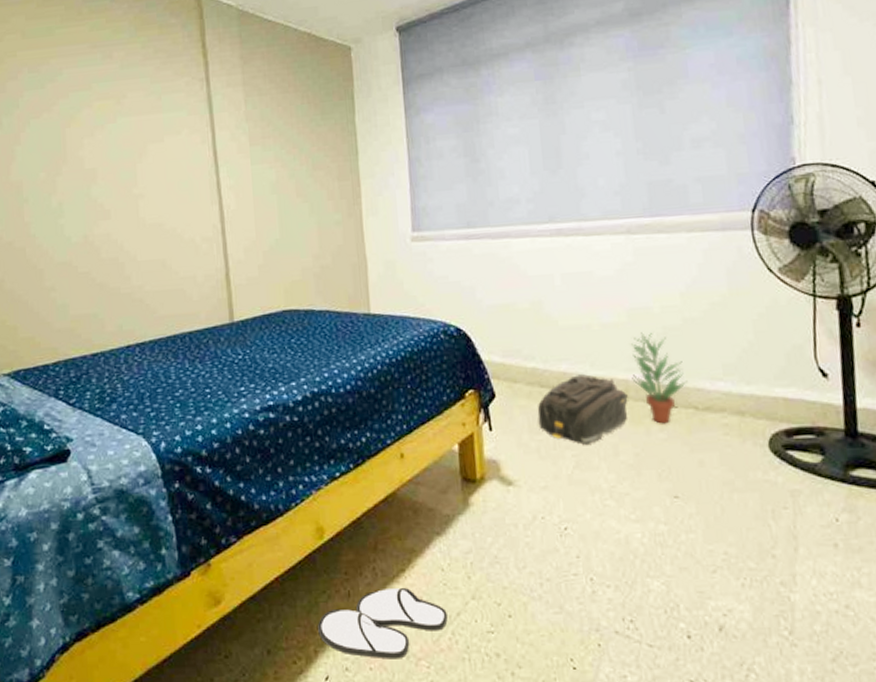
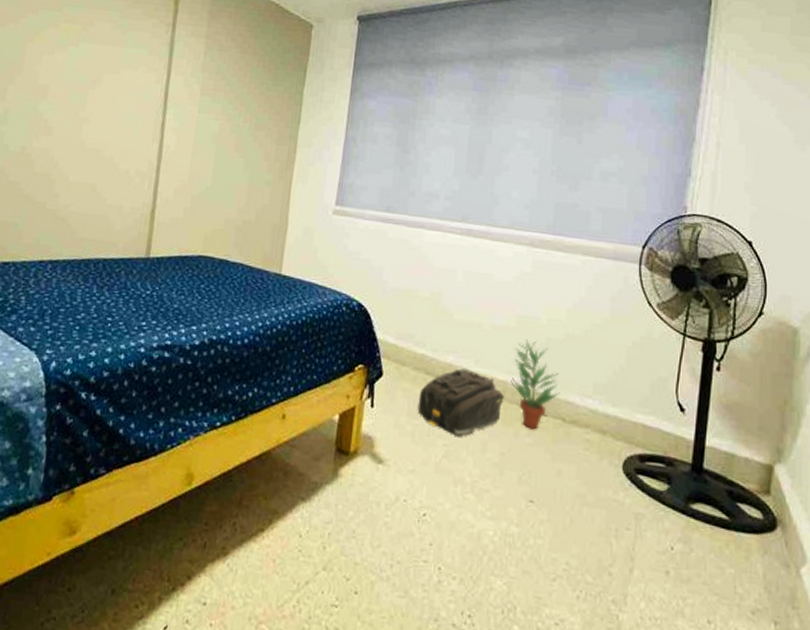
slippers: present [318,587,448,659] -> none [167,545,297,620]

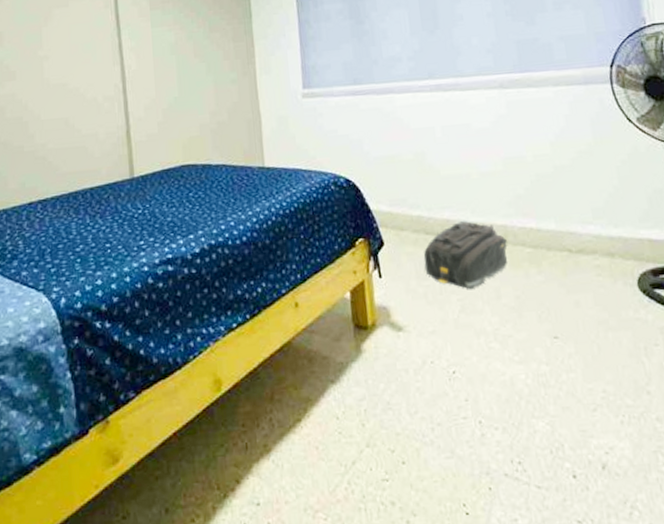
potted plant: present [510,339,560,430] -> none [508,180,561,267]

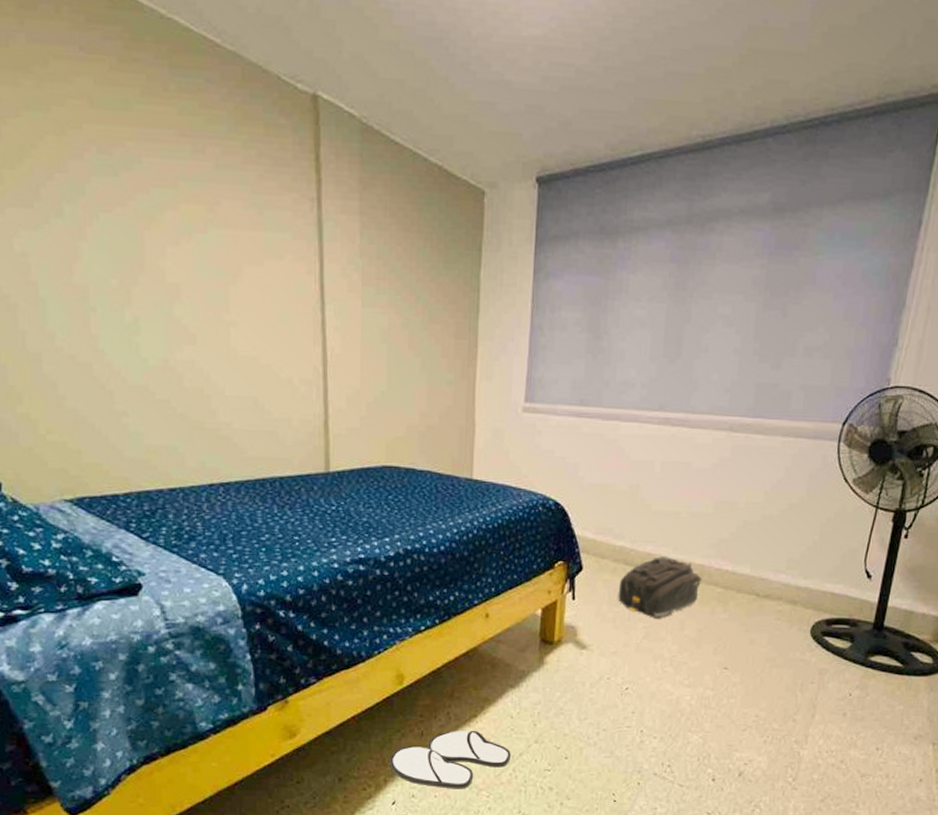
slippers: none [216,437,344,513] -> present [390,730,511,789]

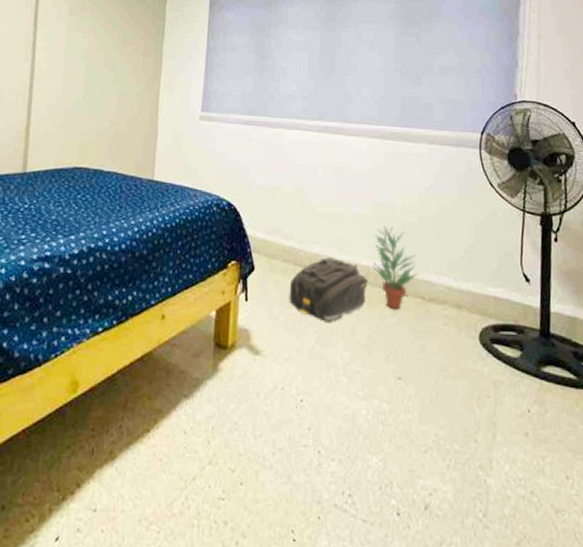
slippers: present [390,730,511,789] -> none [56,447,184,522]
potted plant: none [708,524,755,606] -> present [373,225,418,310]

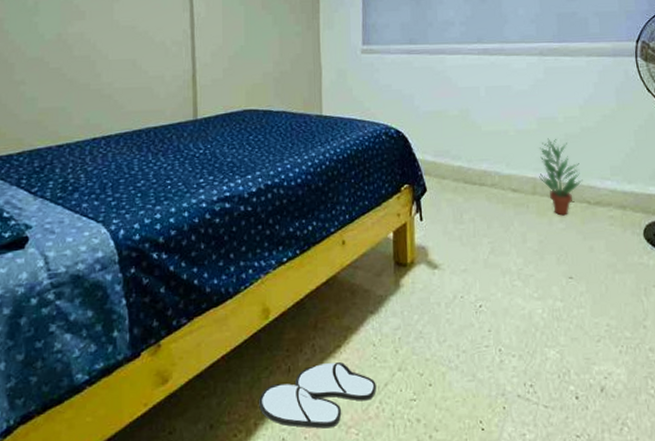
slippers: none [56,447,184,522] -> present [259,361,376,429]
duffel bag: present [289,257,368,322] -> none [461,173,535,233]

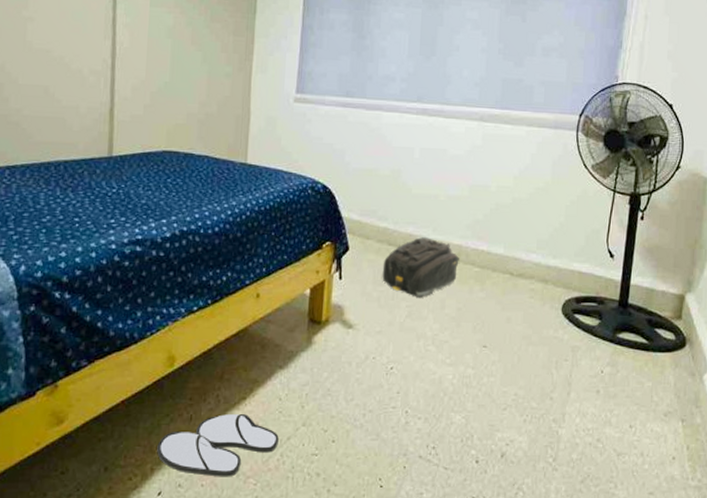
duffel bag: none [461,173,535,233] -> present [382,237,459,298]
potted plant: present [539,138,583,216] -> none [465,206,509,285]

